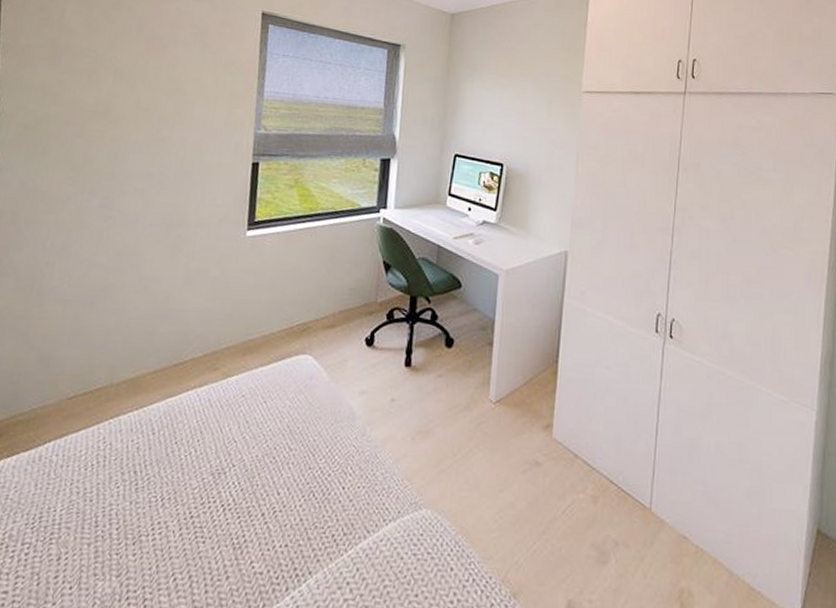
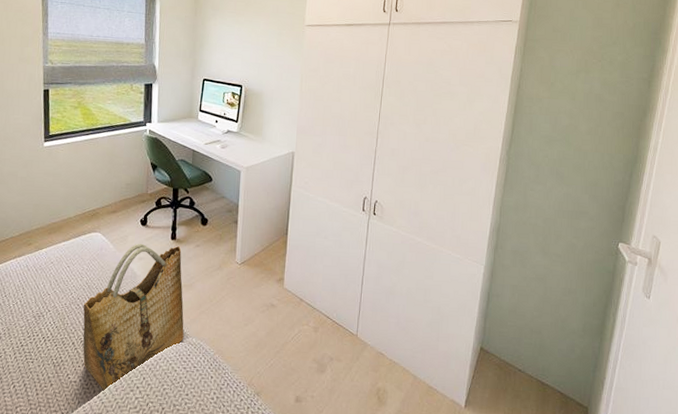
grocery bag: none [274,370,418,586] -> present [83,243,185,390]

